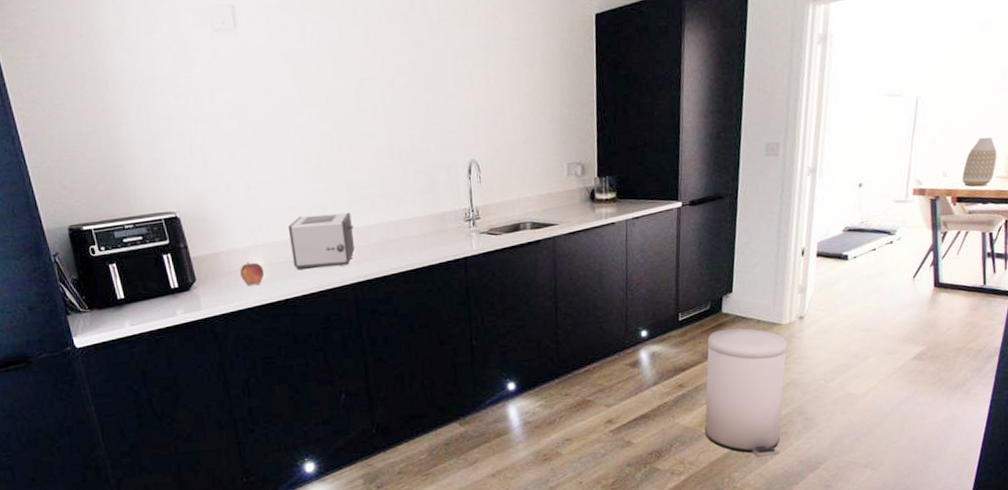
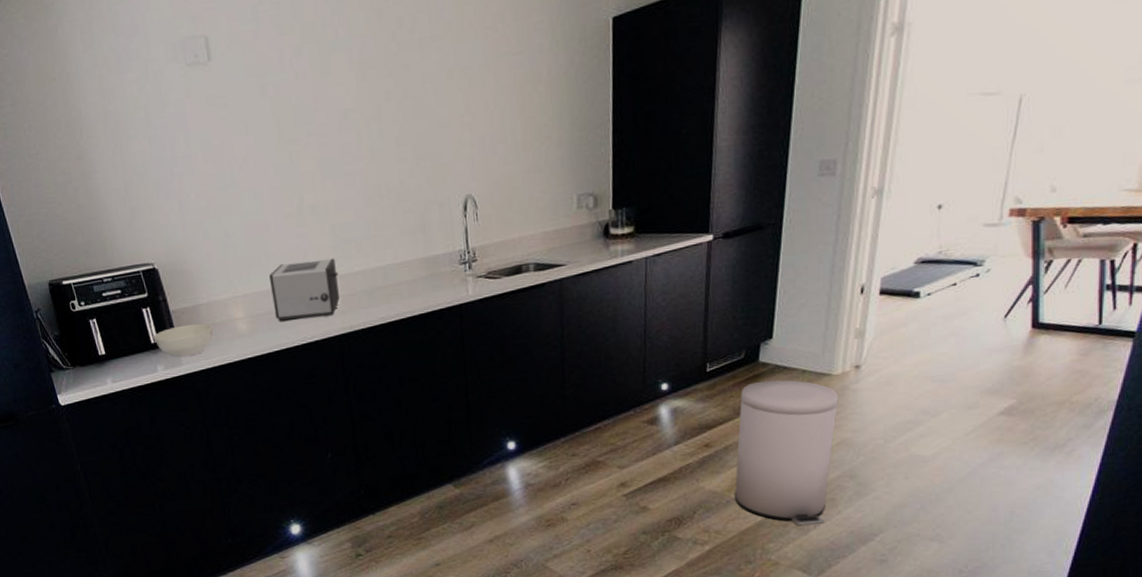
bowl: none [173,270,234,303] -> present [153,323,214,358]
fruit: present [240,262,265,287] -> none [220,314,246,340]
vase: present [962,137,997,186] -> none [1077,140,1127,203]

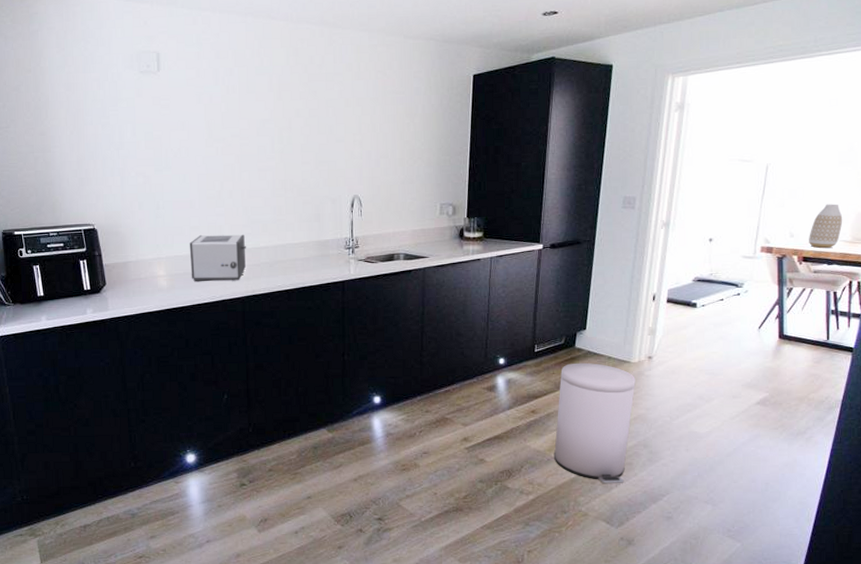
bowl: present [153,323,214,358] -> none [86,277,139,304]
vase: none [1077,140,1127,203] -> present [809,204,843,249]

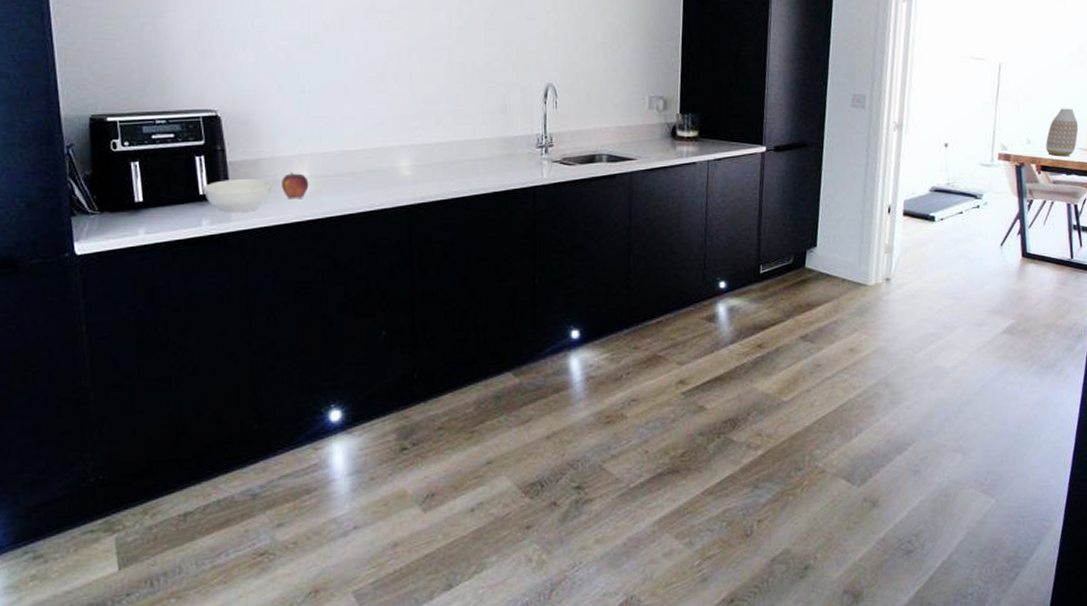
bowl: none [86,277,139,304] -> present [203,178,273,213]
fruit: none [145,272,165,293] -> present [282,172,309,200]
toaster: present [190,234,247,282] -> none [343,126,416,186]
pedal bin: present [553,362,636,484] -> none [784,286,873,433]

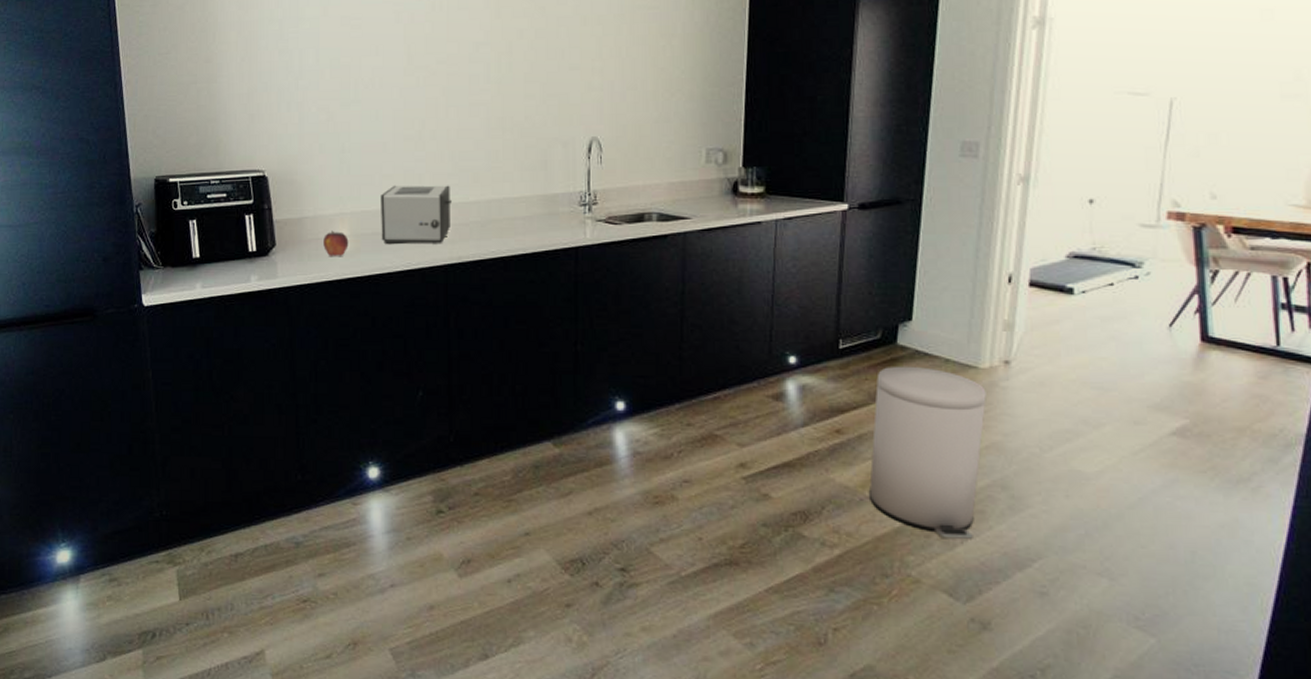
bowl: present [203,178,273,213] -> none [252,236,316,270]
toaster: none [343,126,416,186] -> present [381,185,453,245]
pedal bin: none [784,286,873,433] -> present [868,366,987,541]
vase: present [1046,108,1079,157] -> none [1240,153,1292,216]

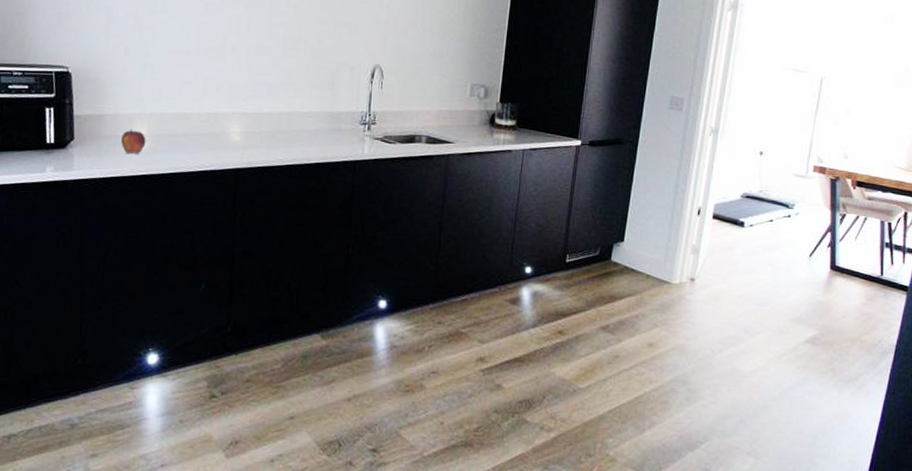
toaster: present [381,185,453,245] -> none [177,91,247,150]
pedal bin: present [868,366,987,541] -> none [580,279,676,426]

